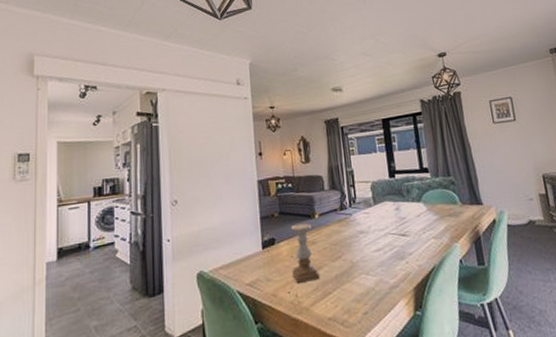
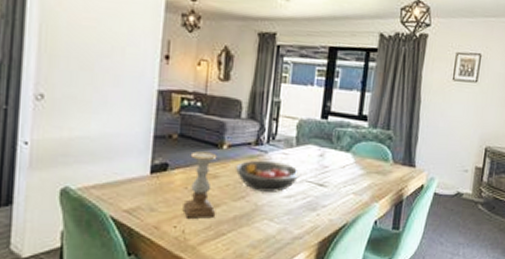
fruit bowl: none [328,221,383,250] -> present [235,160,300,192]

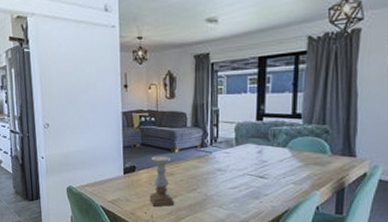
fruit bowl: present [235,160,300,192] -> none [186,159,241,185]

